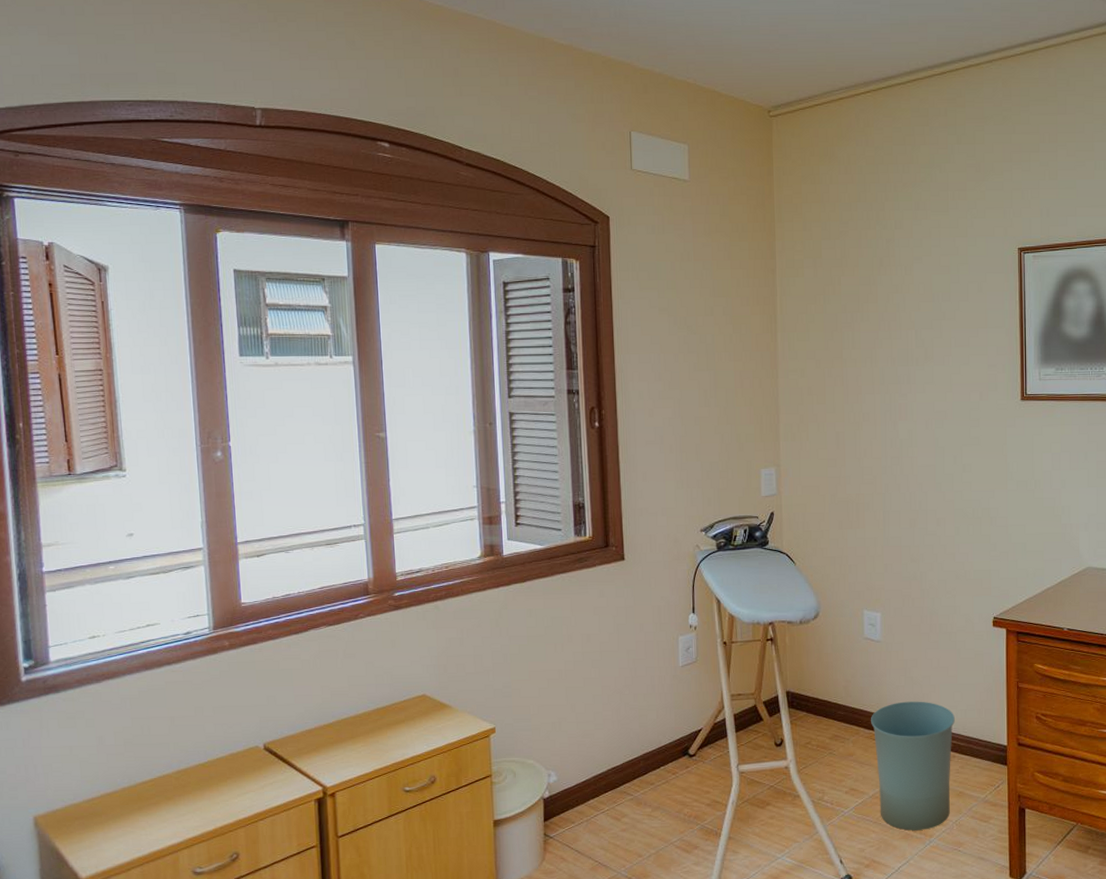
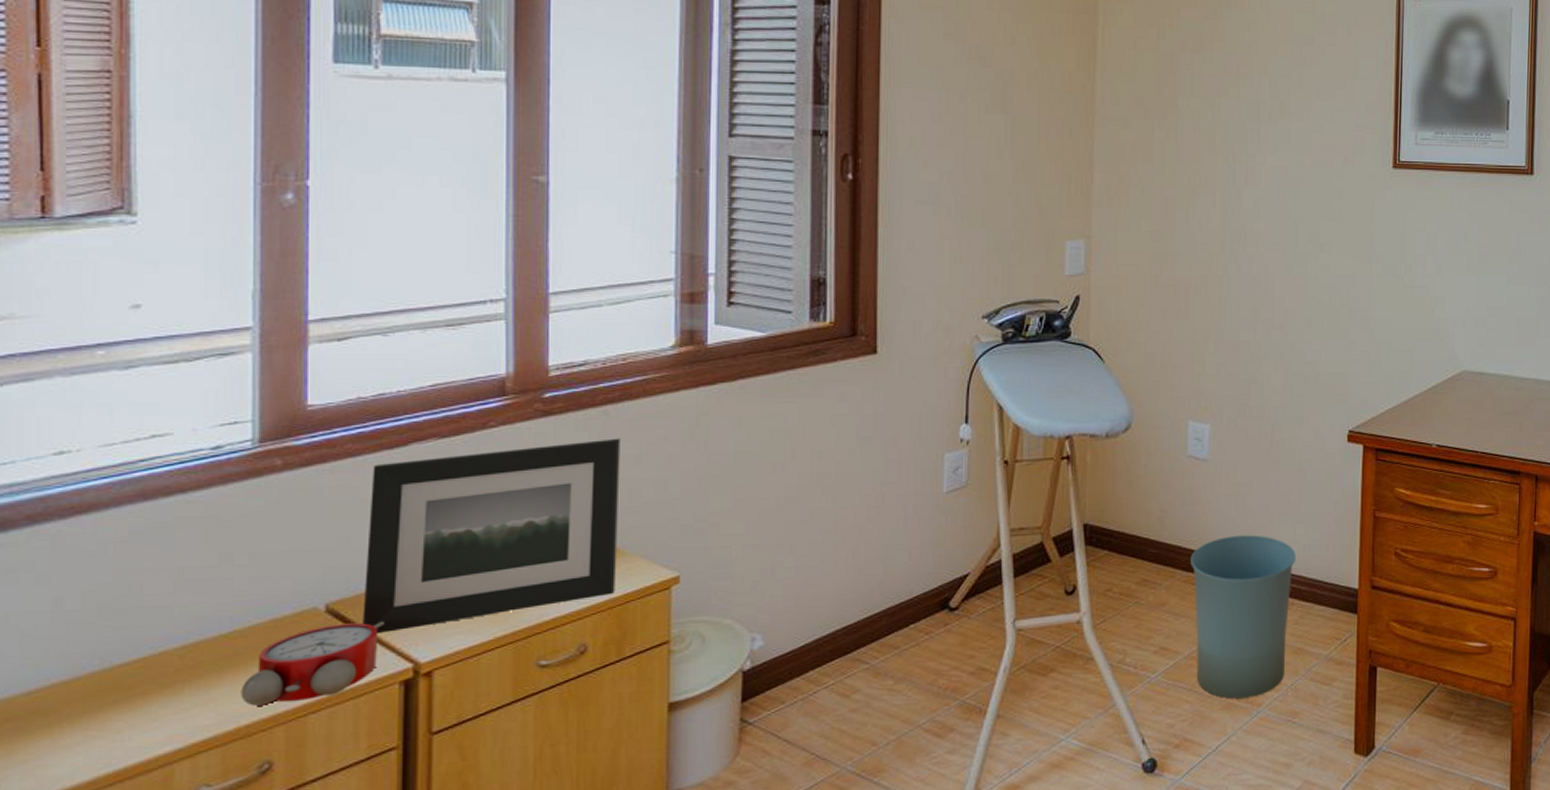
alarm clock: none [215,756,302,814] -> present [241,620,384,706]
picture frame: none [286,625,452,765] -> present [363,438,620,633]

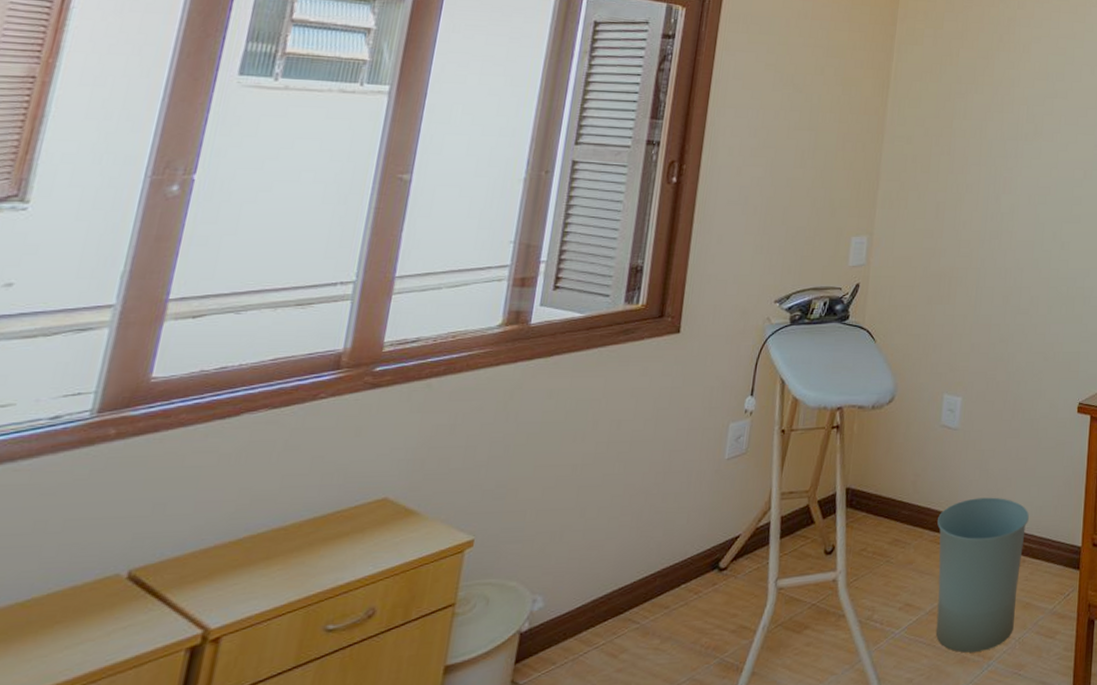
alarm clock: present [241,620,384,706] -> none [23,586,183,676]
picture frame: present [363,438,620,633] -> none [161,409,439,599]

